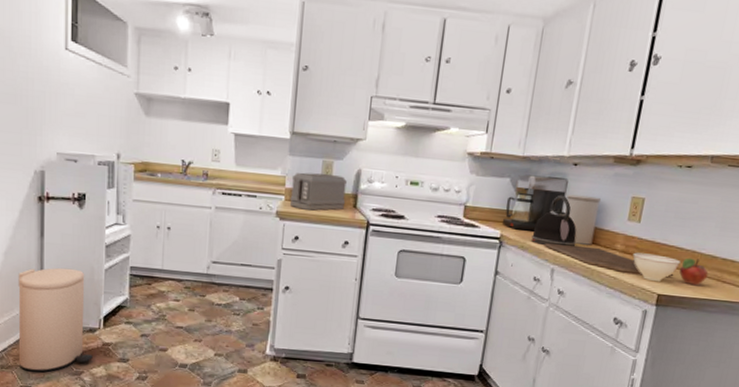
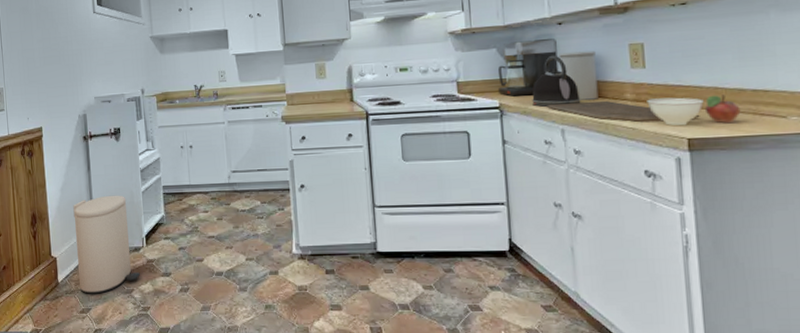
toaster: present [289,172,347,212] -> none [291,74,343,112]

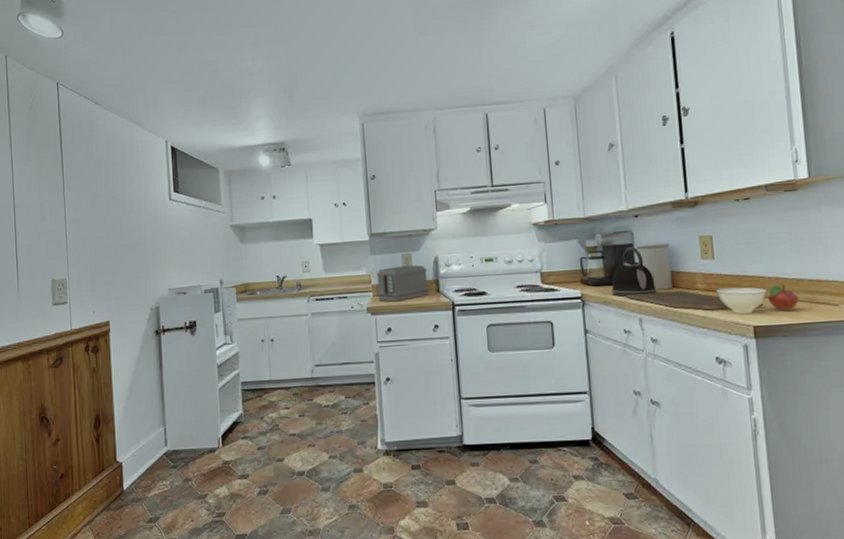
pedal bin: present [73,195,140,294] -> none [142,392,215,502]
toaster: none [291,74,343,112] -> present [377,265,429,303]

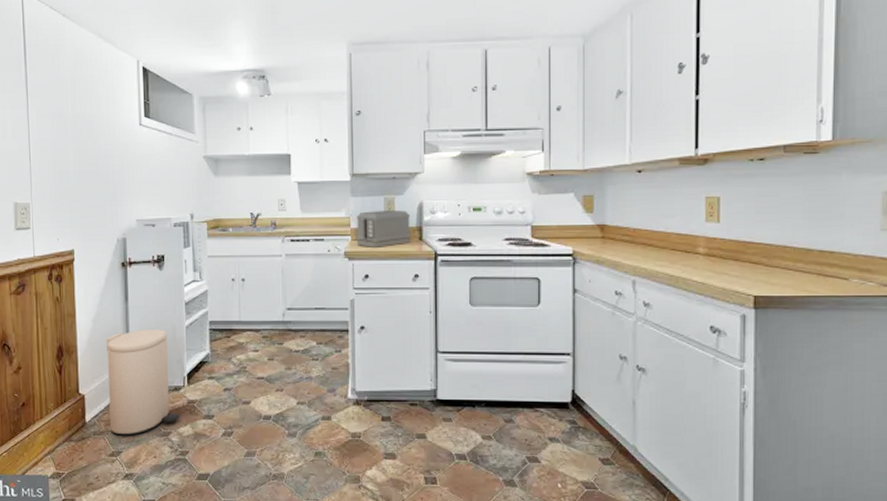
pedal bin: none [142,392,215,502] -> present [106,329,179,436]
coffee maker: present [579,231,636,287] -> none [572,187,635,244]
kettle: present [612,246,657,298] -> none [606,203,654,258]
cutting board: present [625,291,764,311] -> none [620,254,768,276]
canister: present [636,242,673,290] -> none [636,201,672,252]
bowl: present [716,287,767,315] -> none [718,254,772,283]
fruit: present [767,284,799,311] -> none [772,253,806,282]

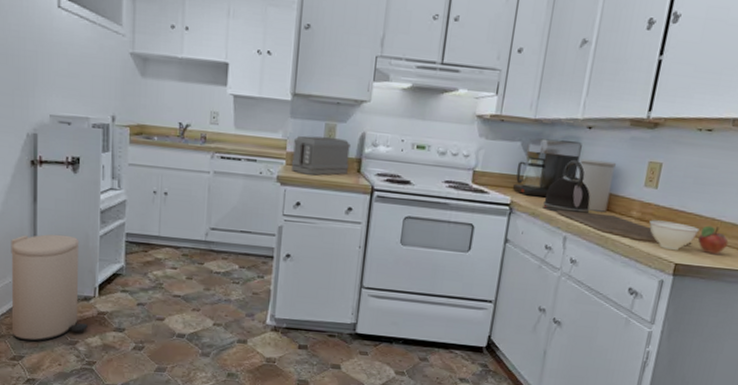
coffee maker: none [572,187,635,244] -> present [512,138,581,198]
kettle: none [606,203,654,258] -> present [543,159,591,215]
cutting board: none [620,254,768,276] -> present [556,210,692,246]
canister: none [636,201,672,252] -> present [577,158,616,212]
bowl: none [718,254,772,283] -> present [649,220,700,251]
fruit: none [772,253,806,282] -> present [697,225,729,254]

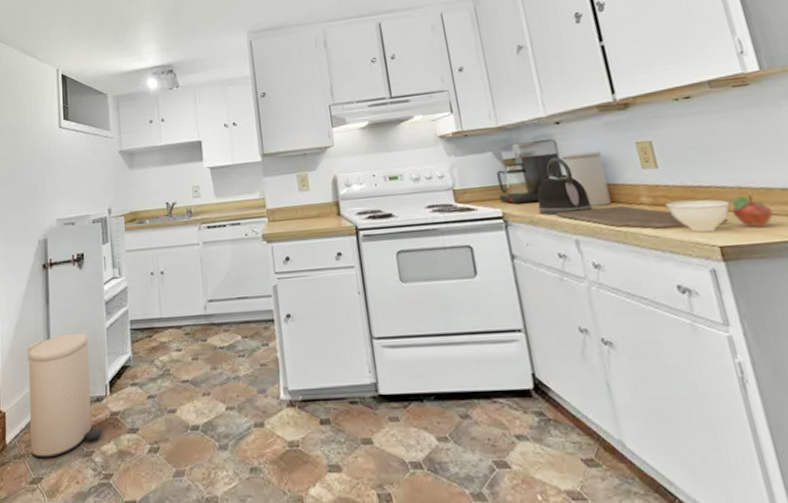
toaster: present [291,135,350,176] -> none [271,186,329,229]

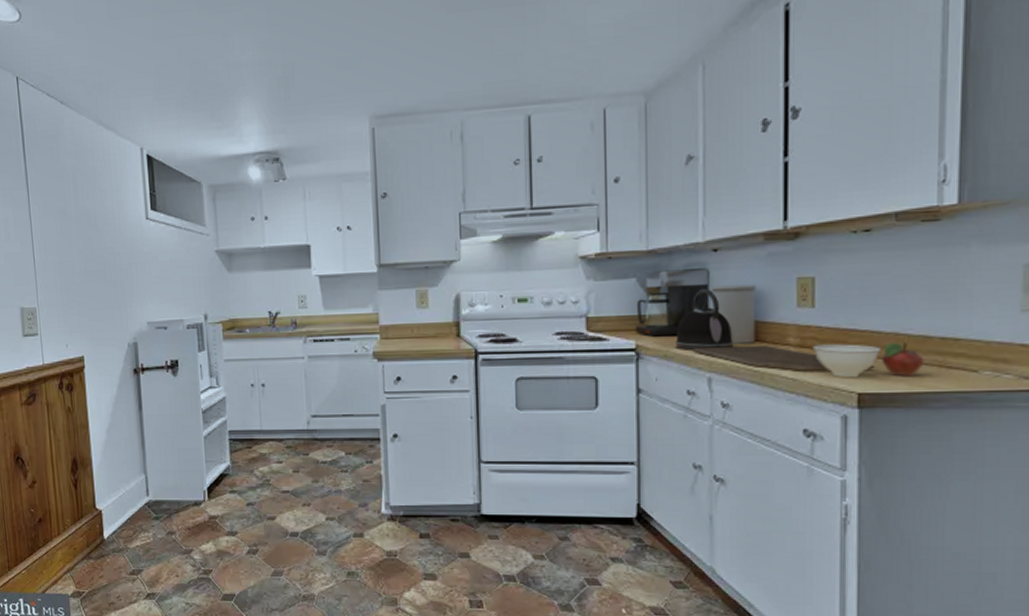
pedal bin: present [27,332,102,459] -> none [121,439,201,554]

